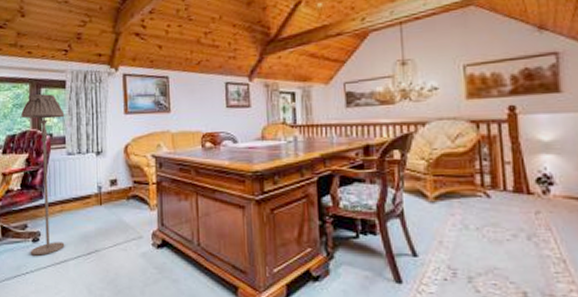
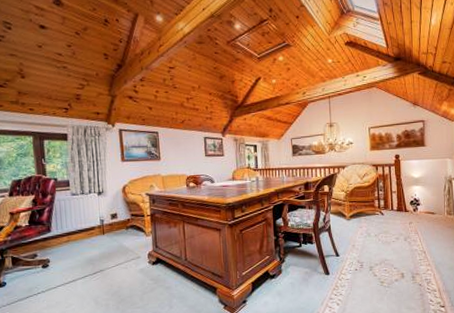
floor lamp: present [21,94,65,256] -> none [26,145,73,279]

